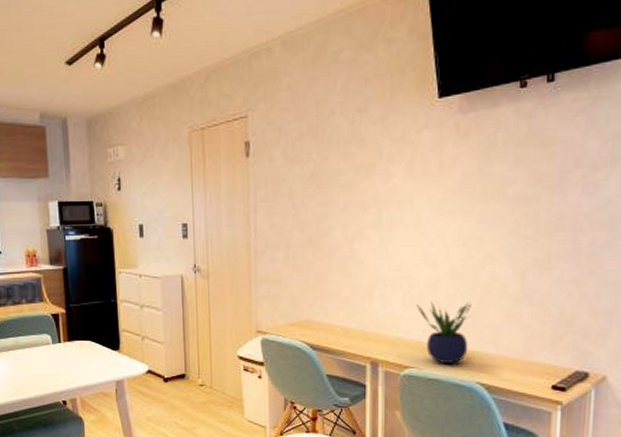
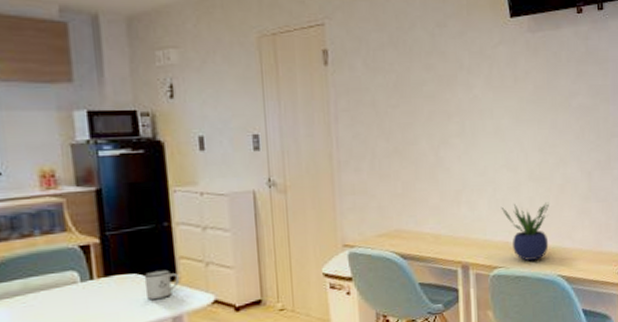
mug: none [96,340,122,365] -> present [143,269,180,300]

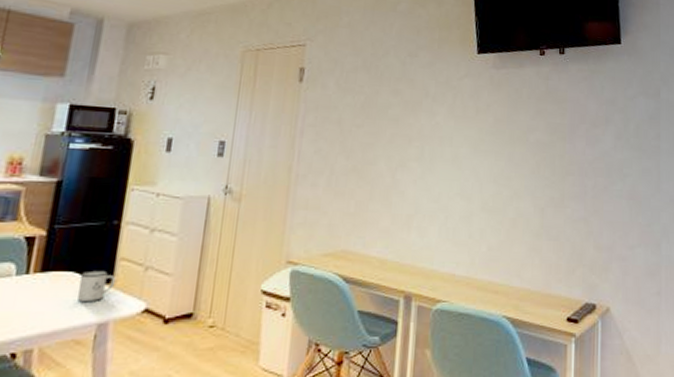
potted plant: present [501,202,549,261] -> none [451,235,500,298]

